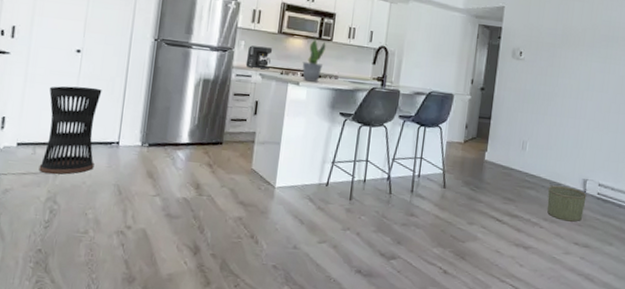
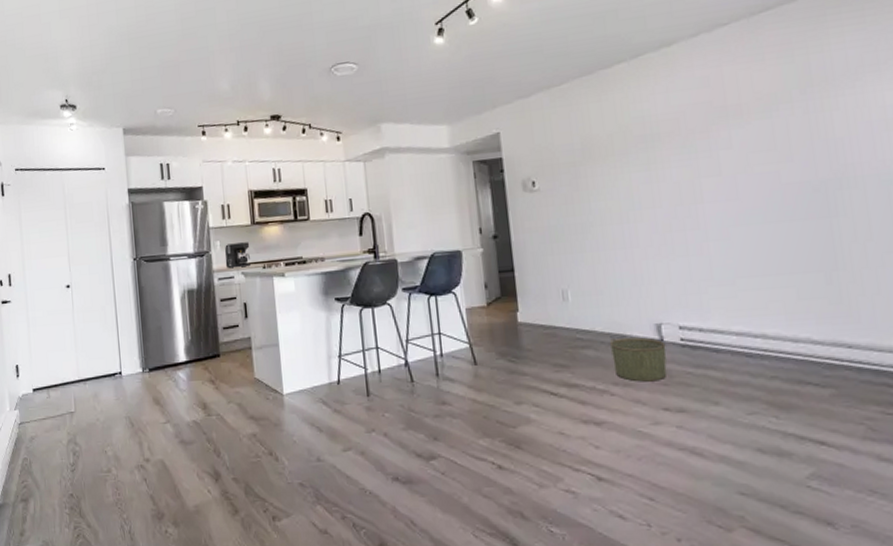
umbrella stand: present [39,86,102,175] -> none [49,320,104,415]
potted plant: present [302,38,326,82] -> none [283,221,305,271]

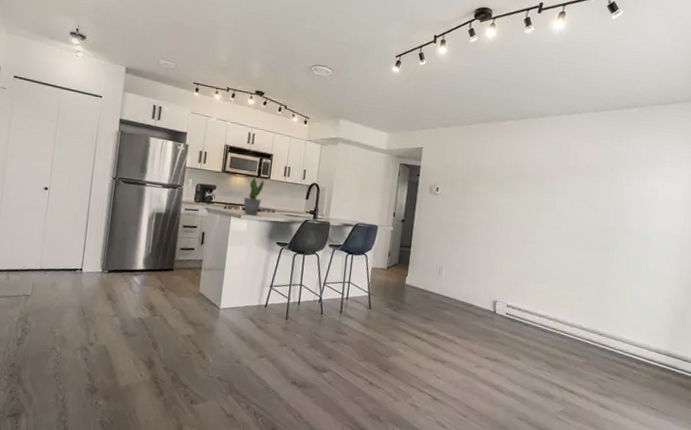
potted plant: none [283,221,305,271] -> present [243,176,264,215]
basket: present [609,337,667,382] -> none [461,306,496,339]

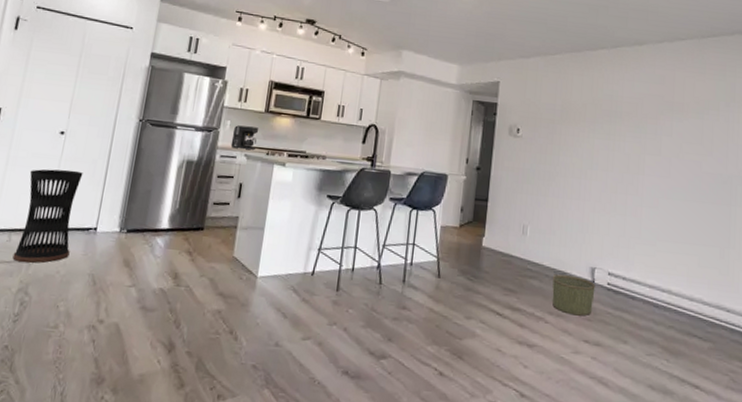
umbrella stand: none [12,219,67,298] -> present [12,169,83,263]
potted plant: present [243,176,264,215] -> none [289,117,314,163]
basket: none [461,306,496,339] -> present [552,274,596,316]

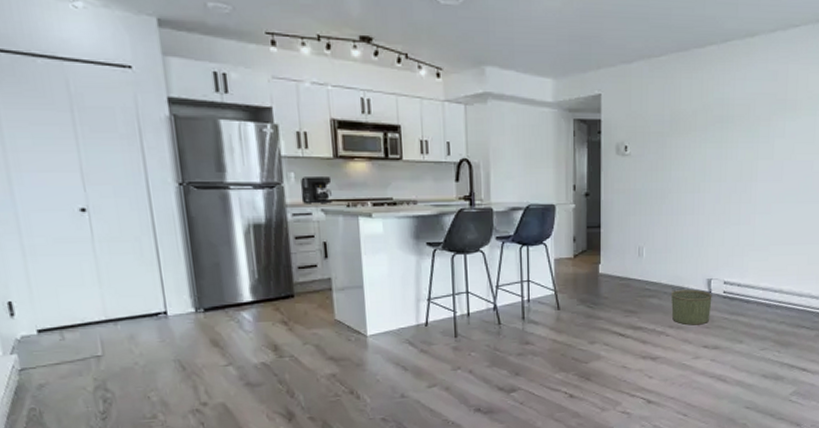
umbrella stand: present [12,169,83,263] -> none [58,252,143,359]

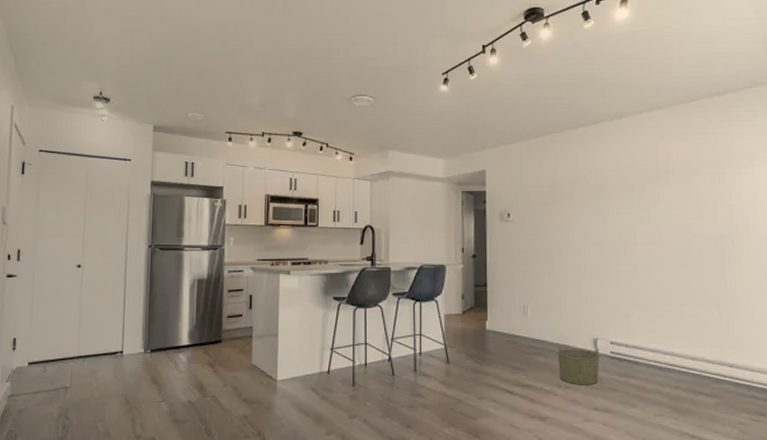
coffee maker: present [301,177,332,204] -> none [236,241,261,263]

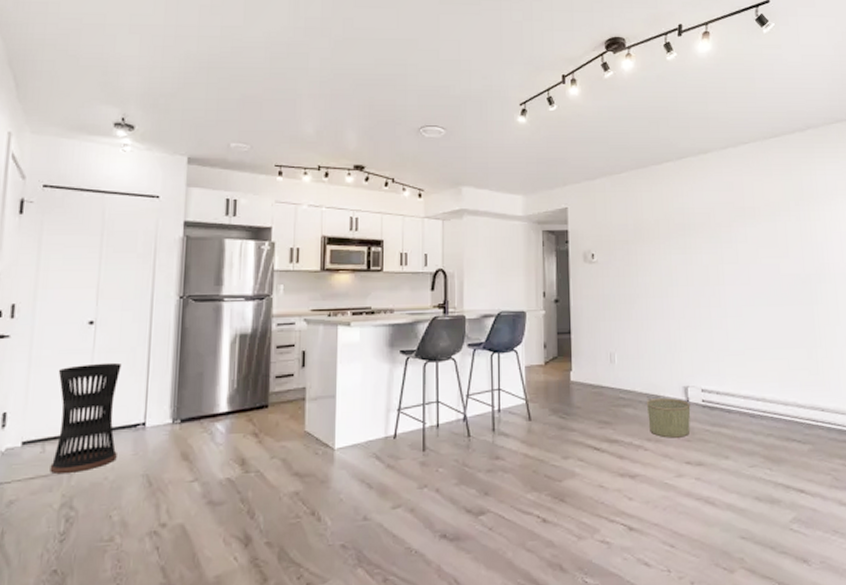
umbrella stand: none [50,300,103,389] -> present [50,362,122,473]

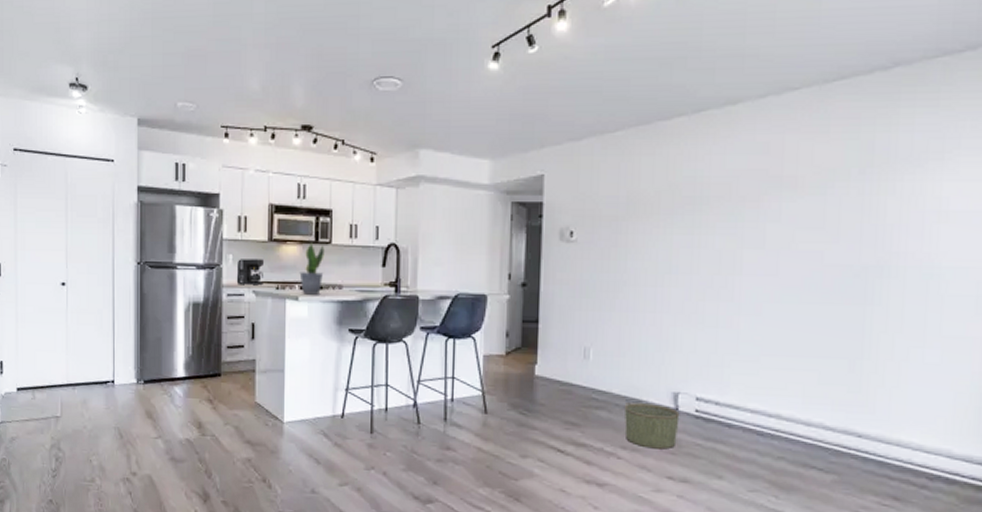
umbrella stand: present [50,362,122,473] -> none [40,322,92,419]
coffee maker: none [287,288,317,315] -> present [236,259,265,286]
potted plant: none [351,270,376,320] -> present [299,242,325,295]

